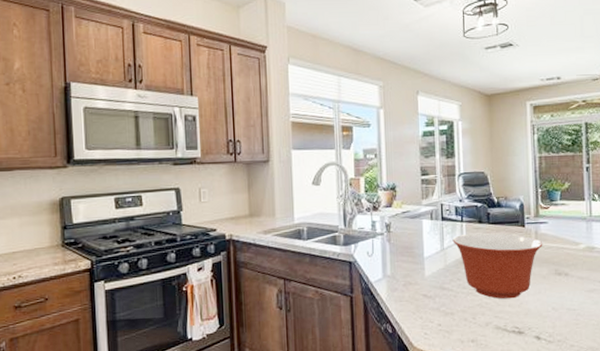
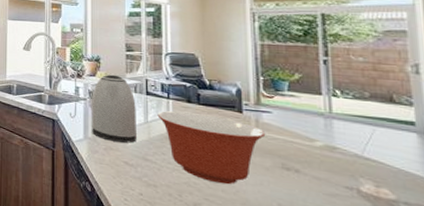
kettle: none [389,203,434,276] -> present [92,74,137,143]

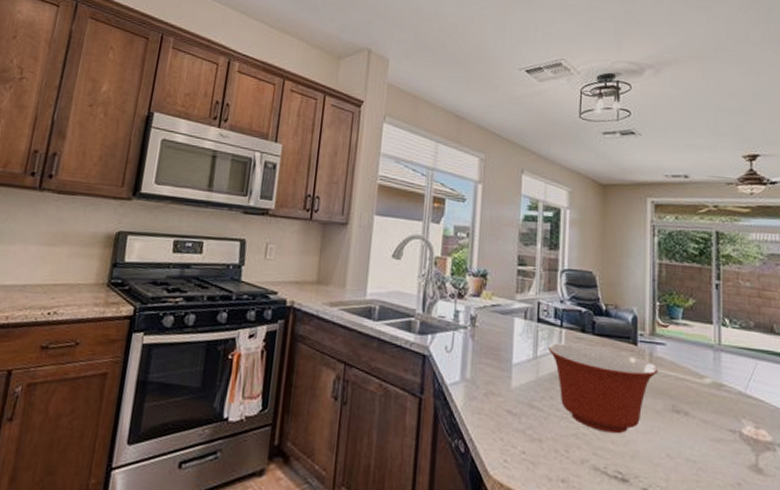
kettle: present [92,74,137,143] -> none [471,294,525,386]

